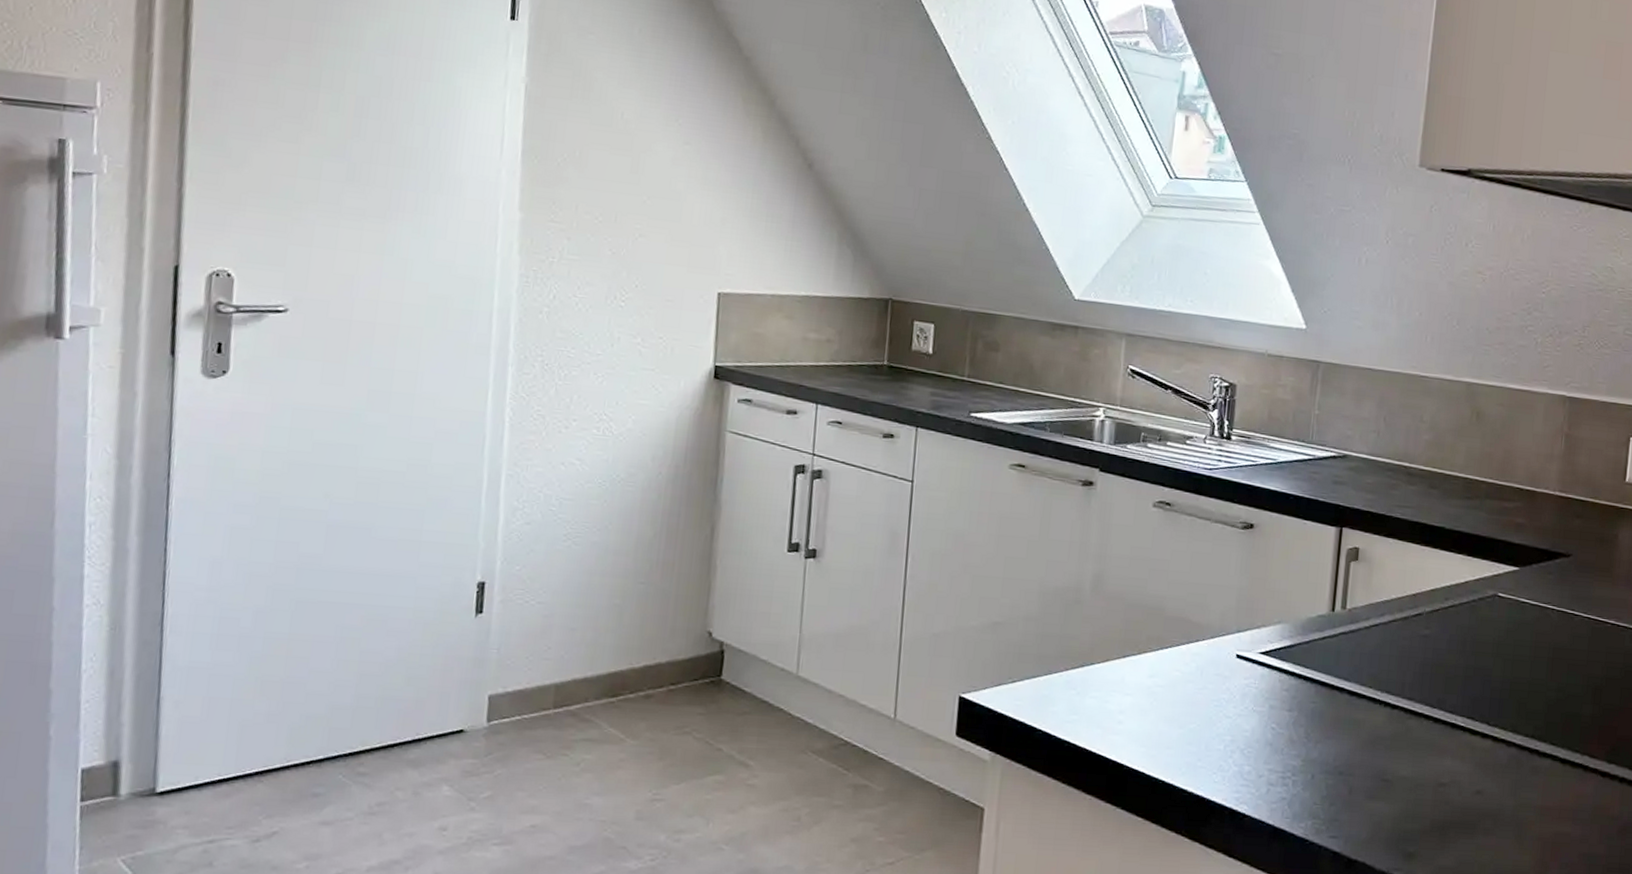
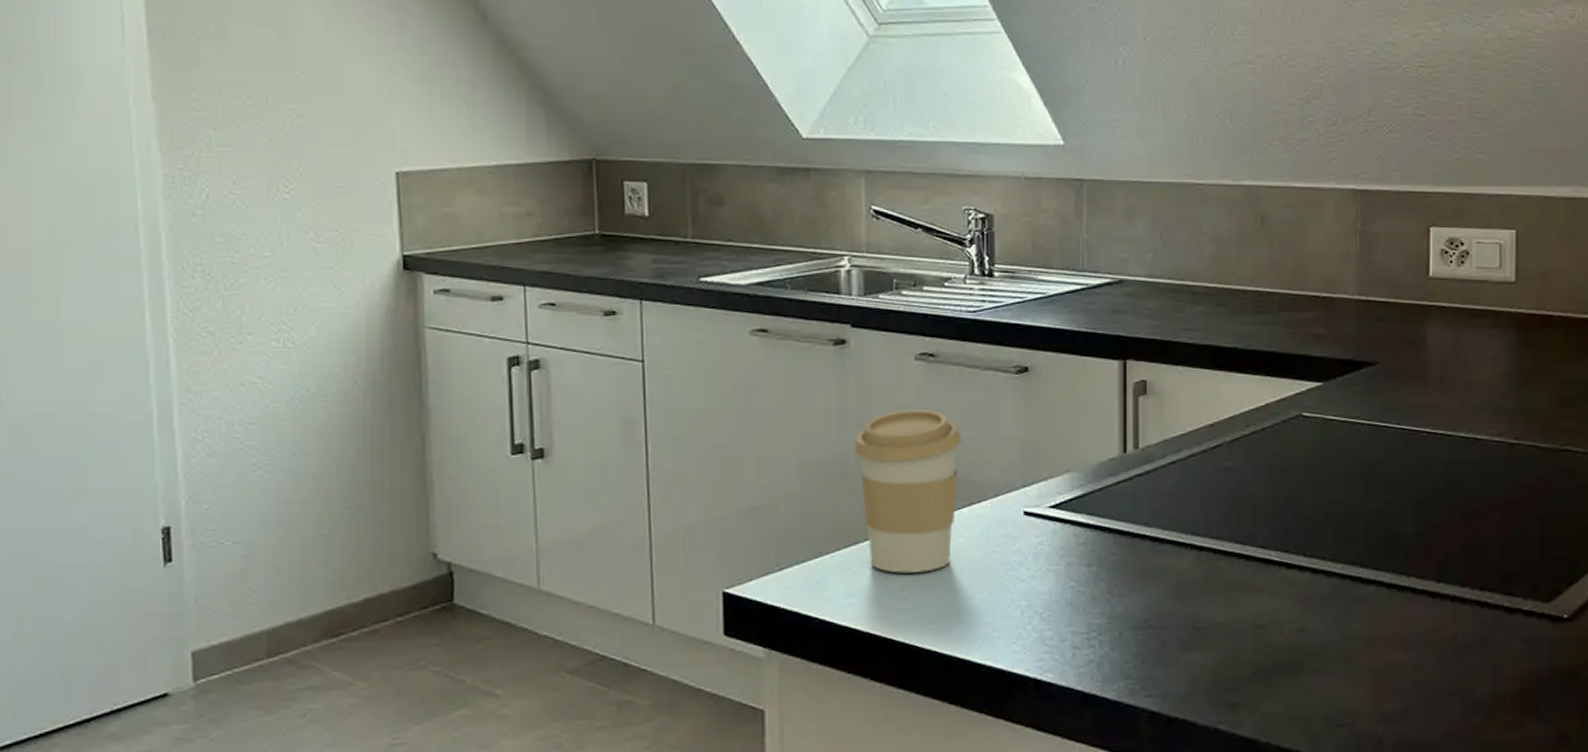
coffee cup: none [1090,550,1187,700] -> present [854,409,961,573]

